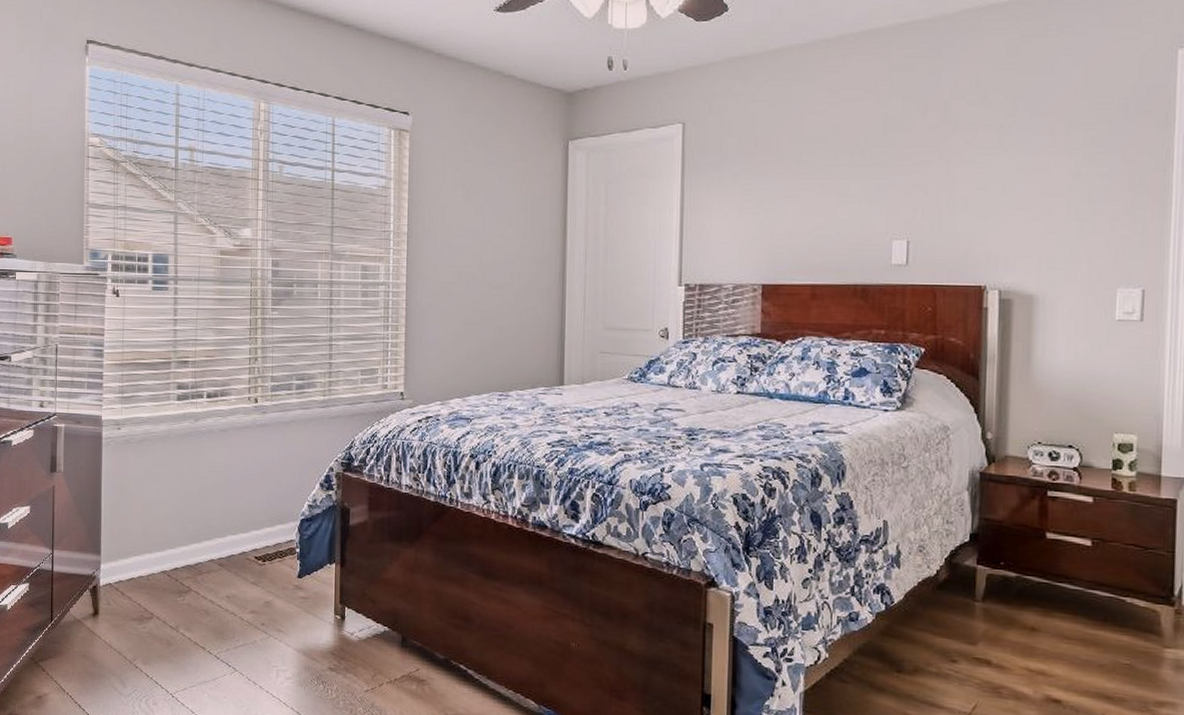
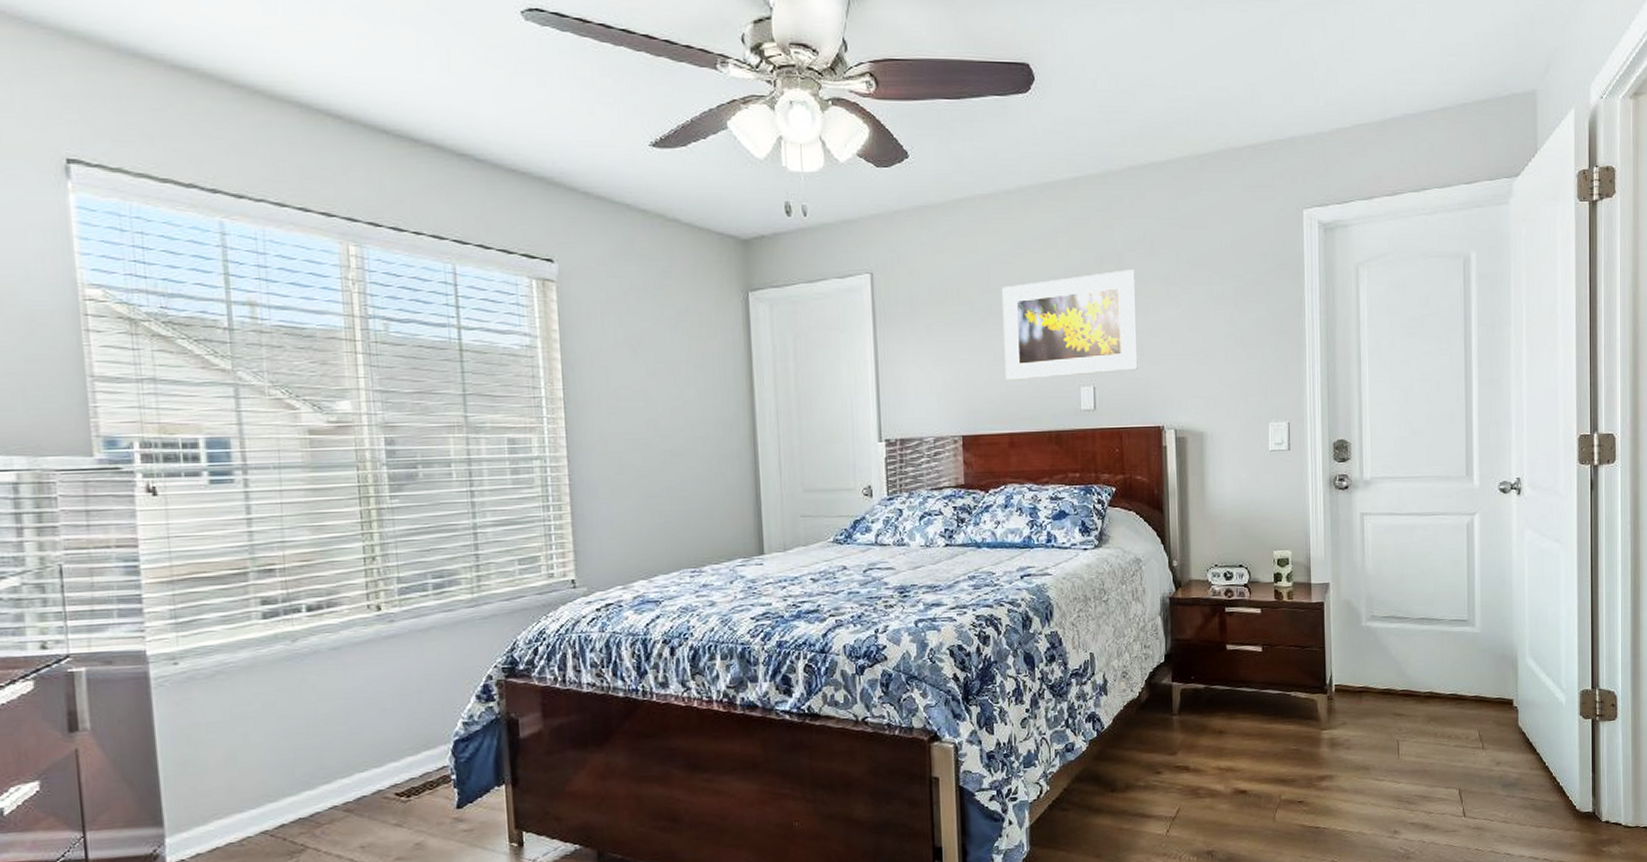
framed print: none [812,118,964,231] -> present [1001,269,1138,381]

